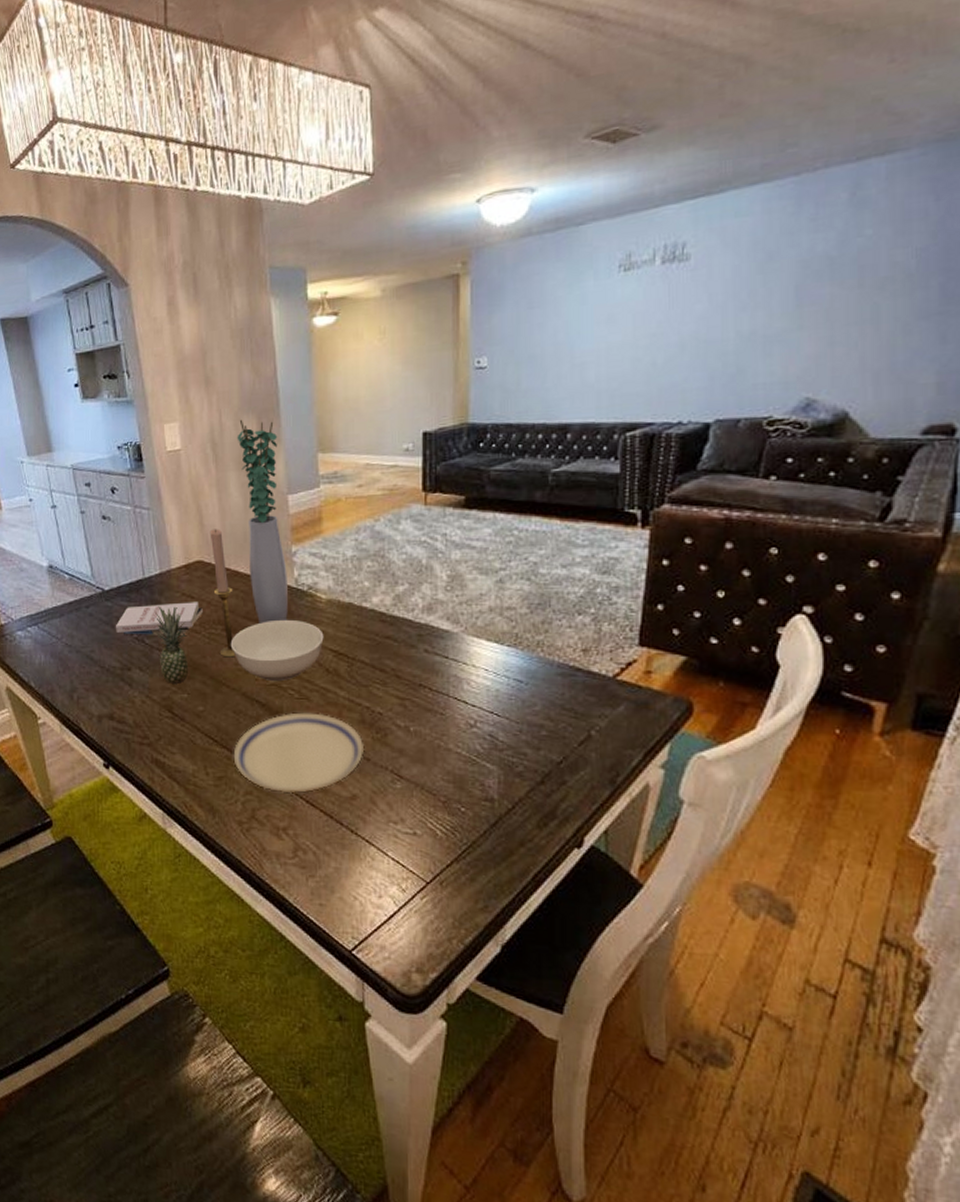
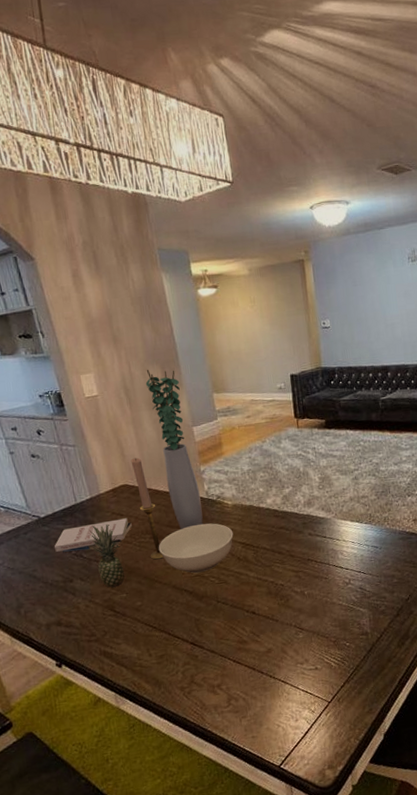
plate: present [233,712,365,794] -> none [170,592,274,659]

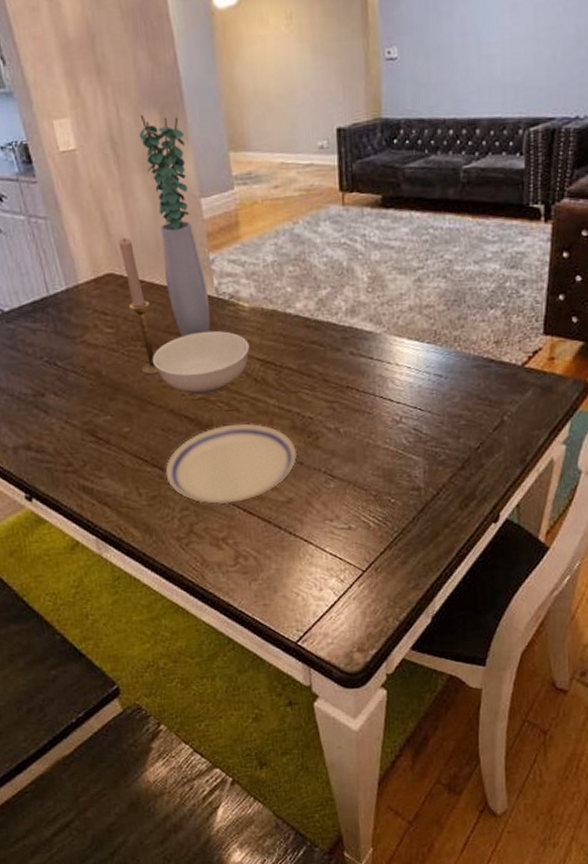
books: present [54,518,133,552] -> none [21,318,120,358]
fruit: present [89,523,125,587] -> none [64,324,110,406]
plate: none [170,592,274,659] -> present [165,423,298,505]

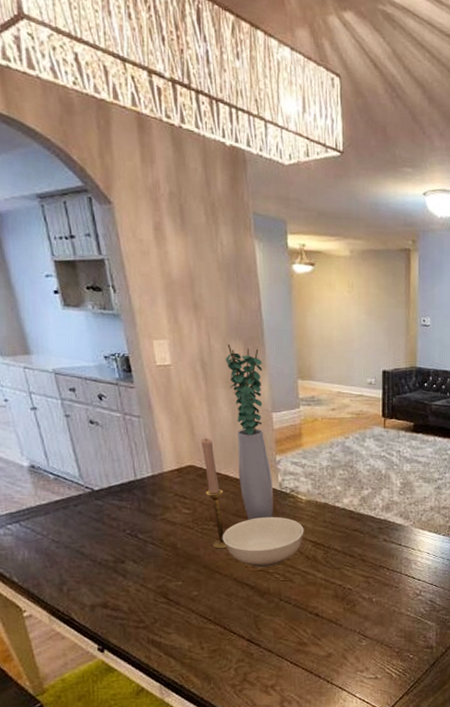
plate: present [165,423,298,505] -> none [226,591,338,658]

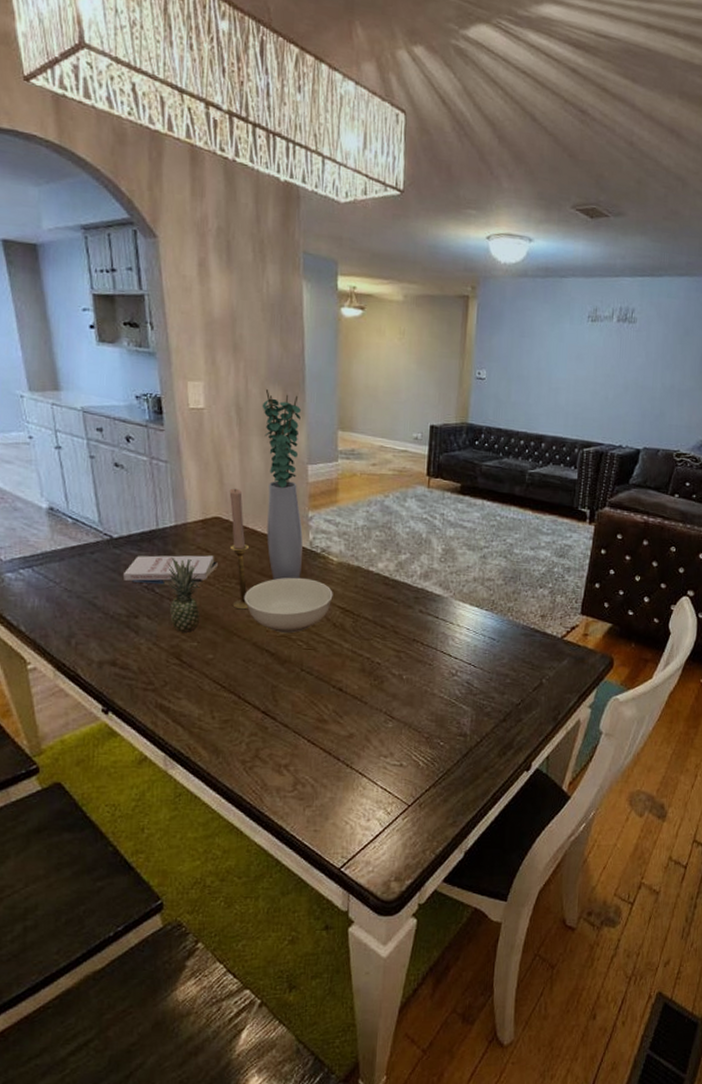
books: none [106,501,197,531] -> present [122,555,219,587]
fruit: none [147,505,183,573] -> present [167,557,200,632]

